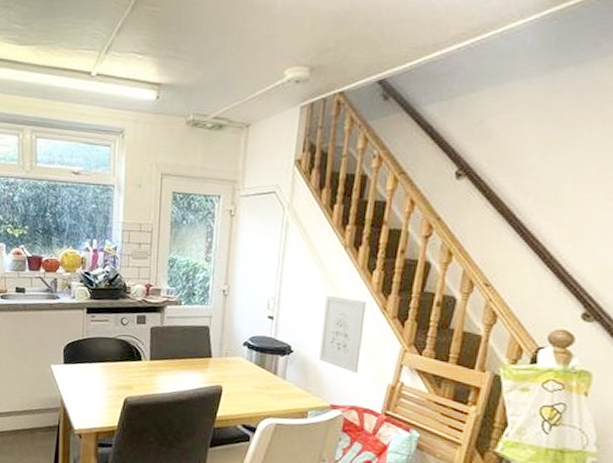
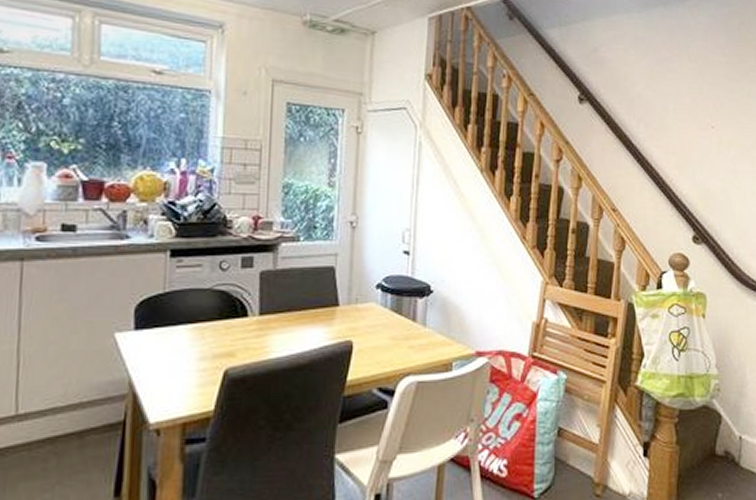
wall art: present [318,295,366,374] -> none [460,224,506,313]

